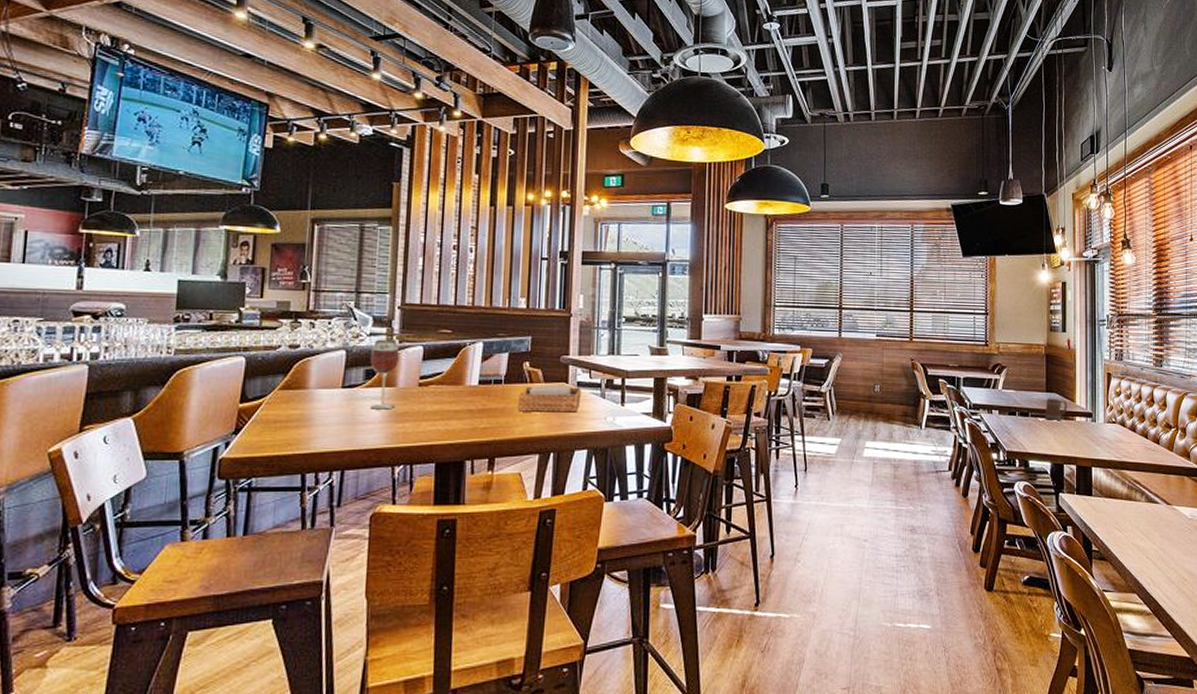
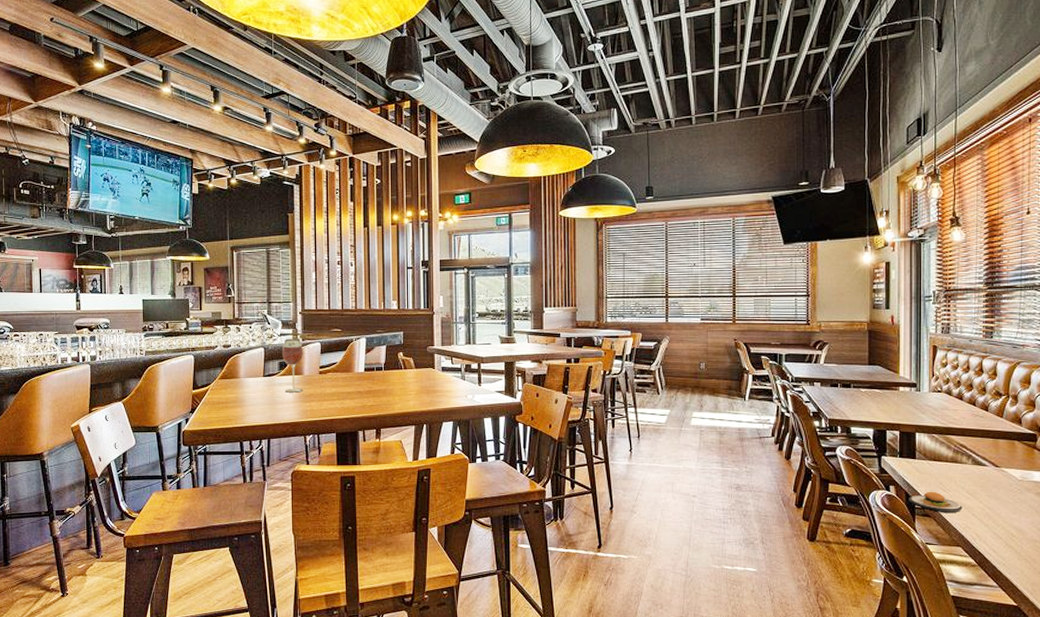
napkin holder: present [517,385,582,413] -> none [395,370,446,392]
beer mug: present [1044,398,1068,422] -> none [866,370,891,392]
burger: none [1086,531,1137,556] -> present [909,491,962,513]

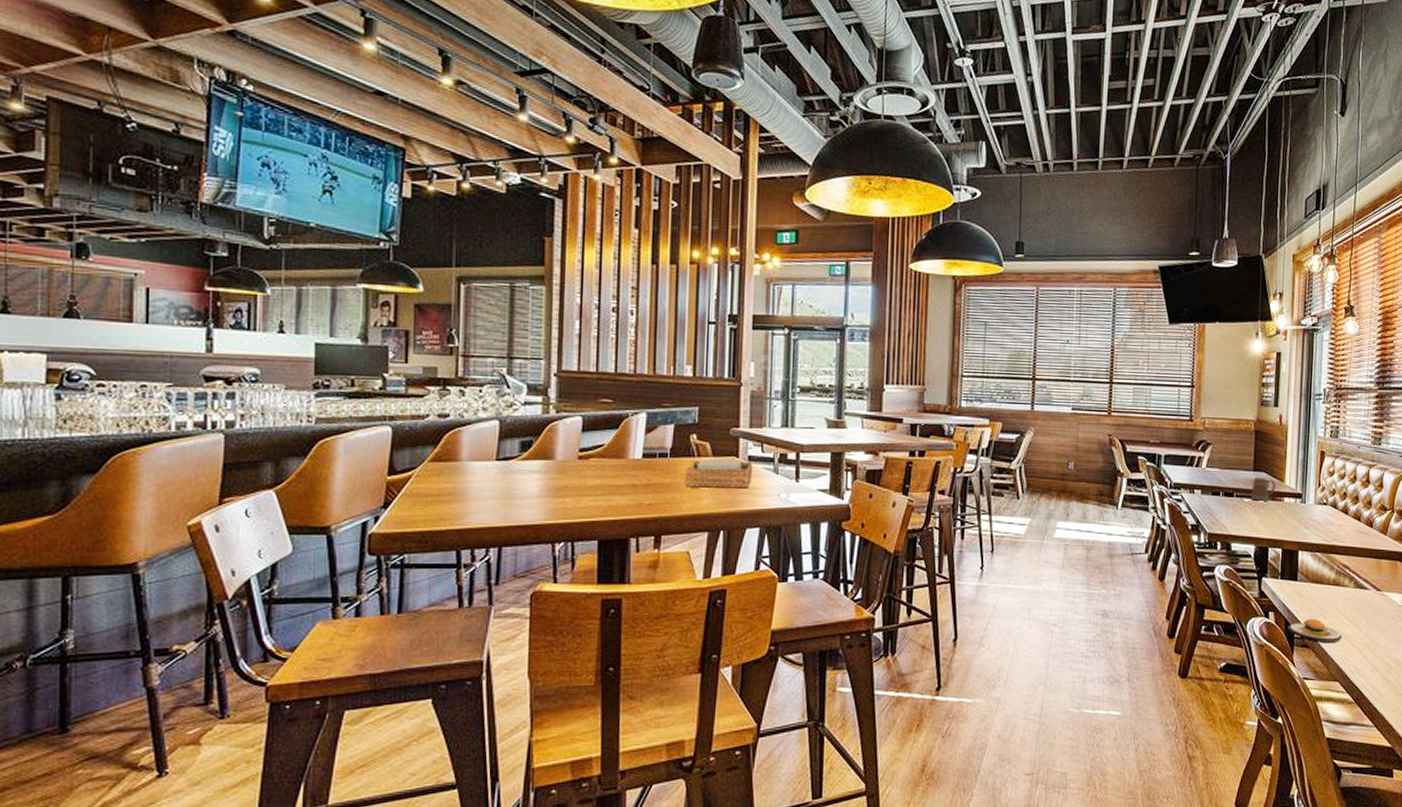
wineglass: present [282,338,303,393] -> none [525,408,557,484]
napkin holder: none [395,370,446,392] -> present [684,459,753,489]
beer mug: none [866,370,891,392] -> present [1250,477,1276,502]

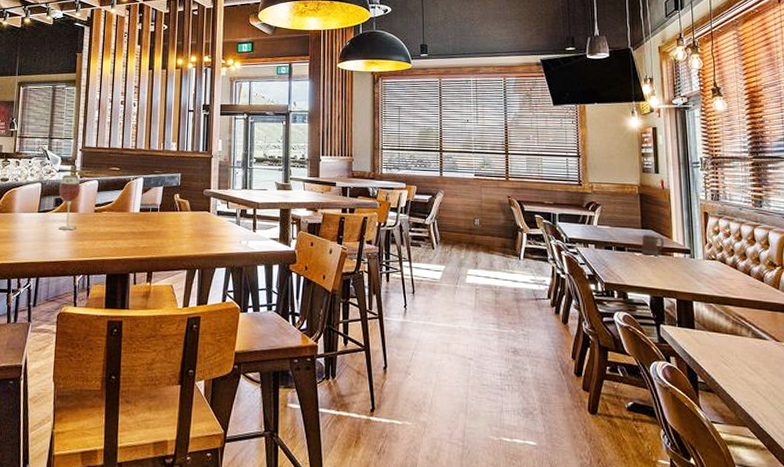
wineglass: none [525,408,557,484] -> present [58,174,80,230]
napkin holder: present [684,459,753,489] -> none [170,213,221,237]
burger: present [1288,618,1342,644] -> none [690,364,746,390]

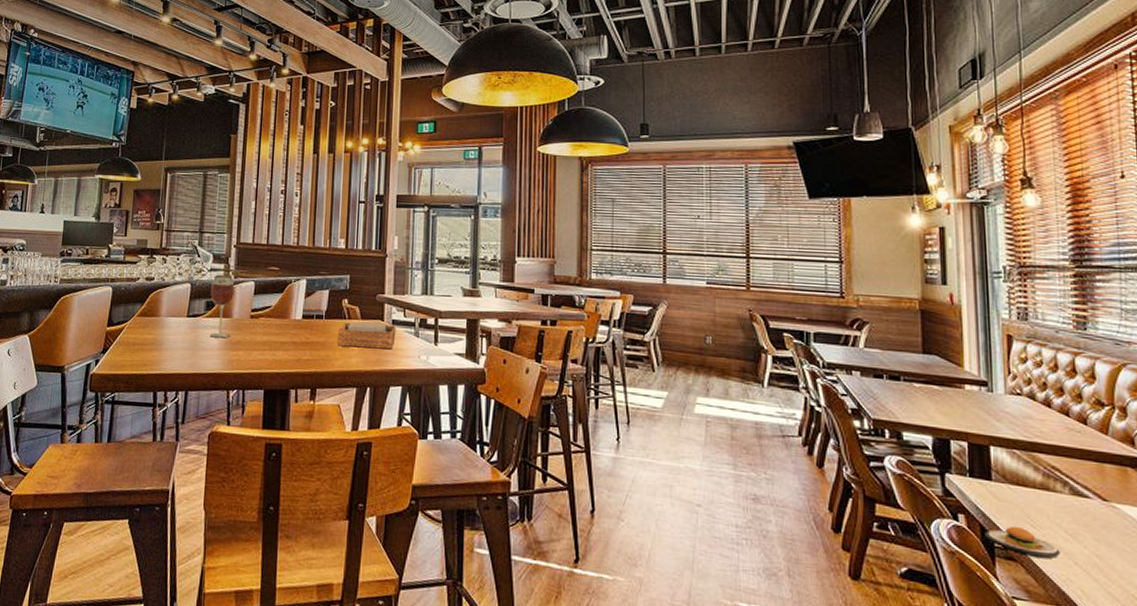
napkin holder: none [170,213,221,237] -> present [336,321,396,350]
beer mug: present [641,234,665,257] -> none [921,361,953,389]
burger: none [690,364,746,390] -> present [985,525,1061,559]

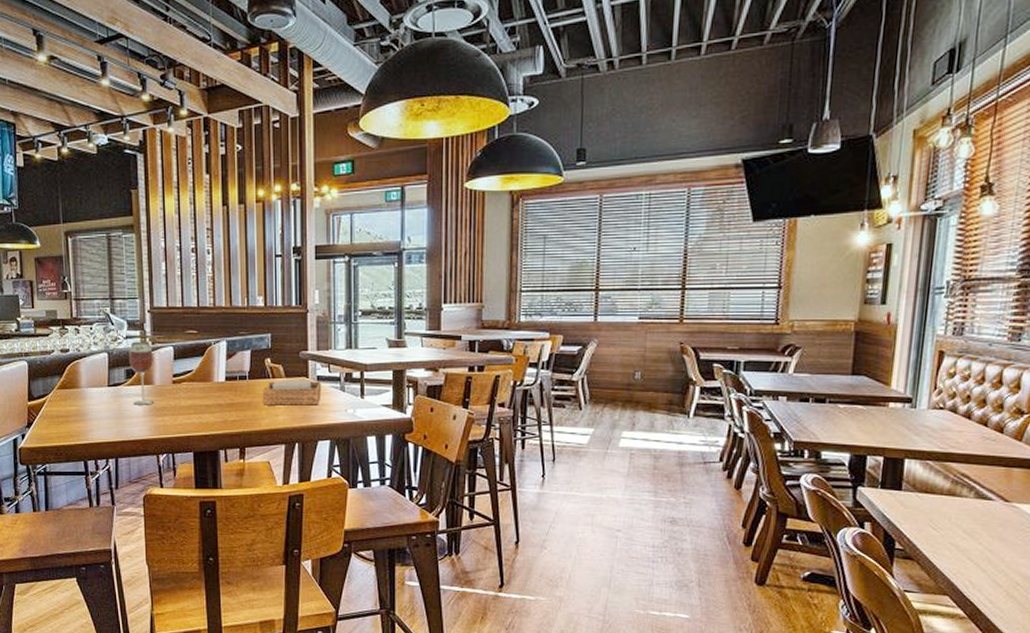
burger: present [985,525,1061,559] -> none [887,529,956,556]

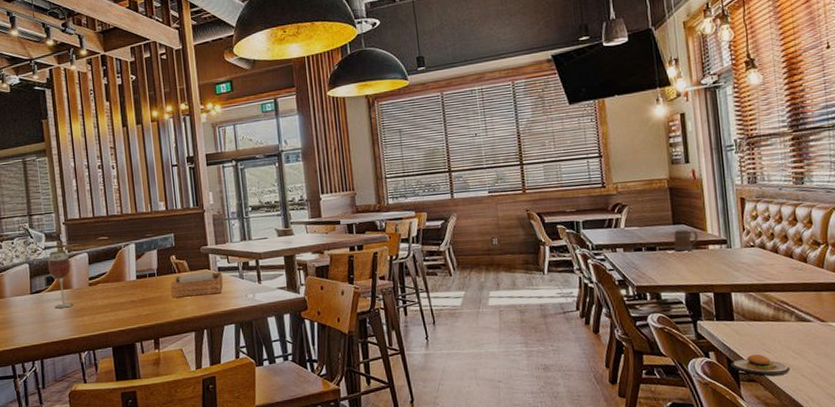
beer mug: none [846,382,880,408] -> present [673,229,699,253]
burger: none [887,529,956,556] -> present [731,353,790,376]

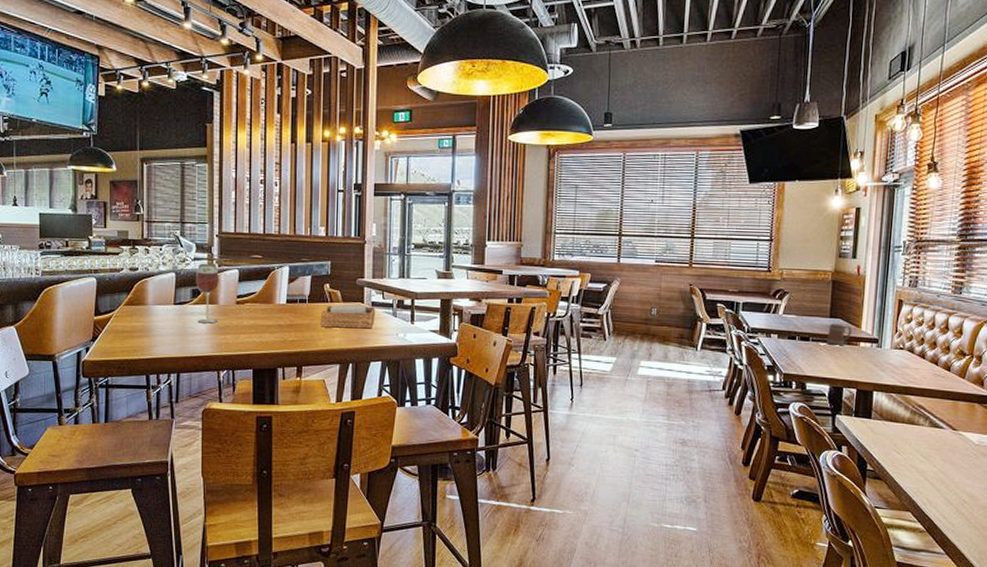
burger: present [731,353,790,376] -> none [860,453,916,477]

